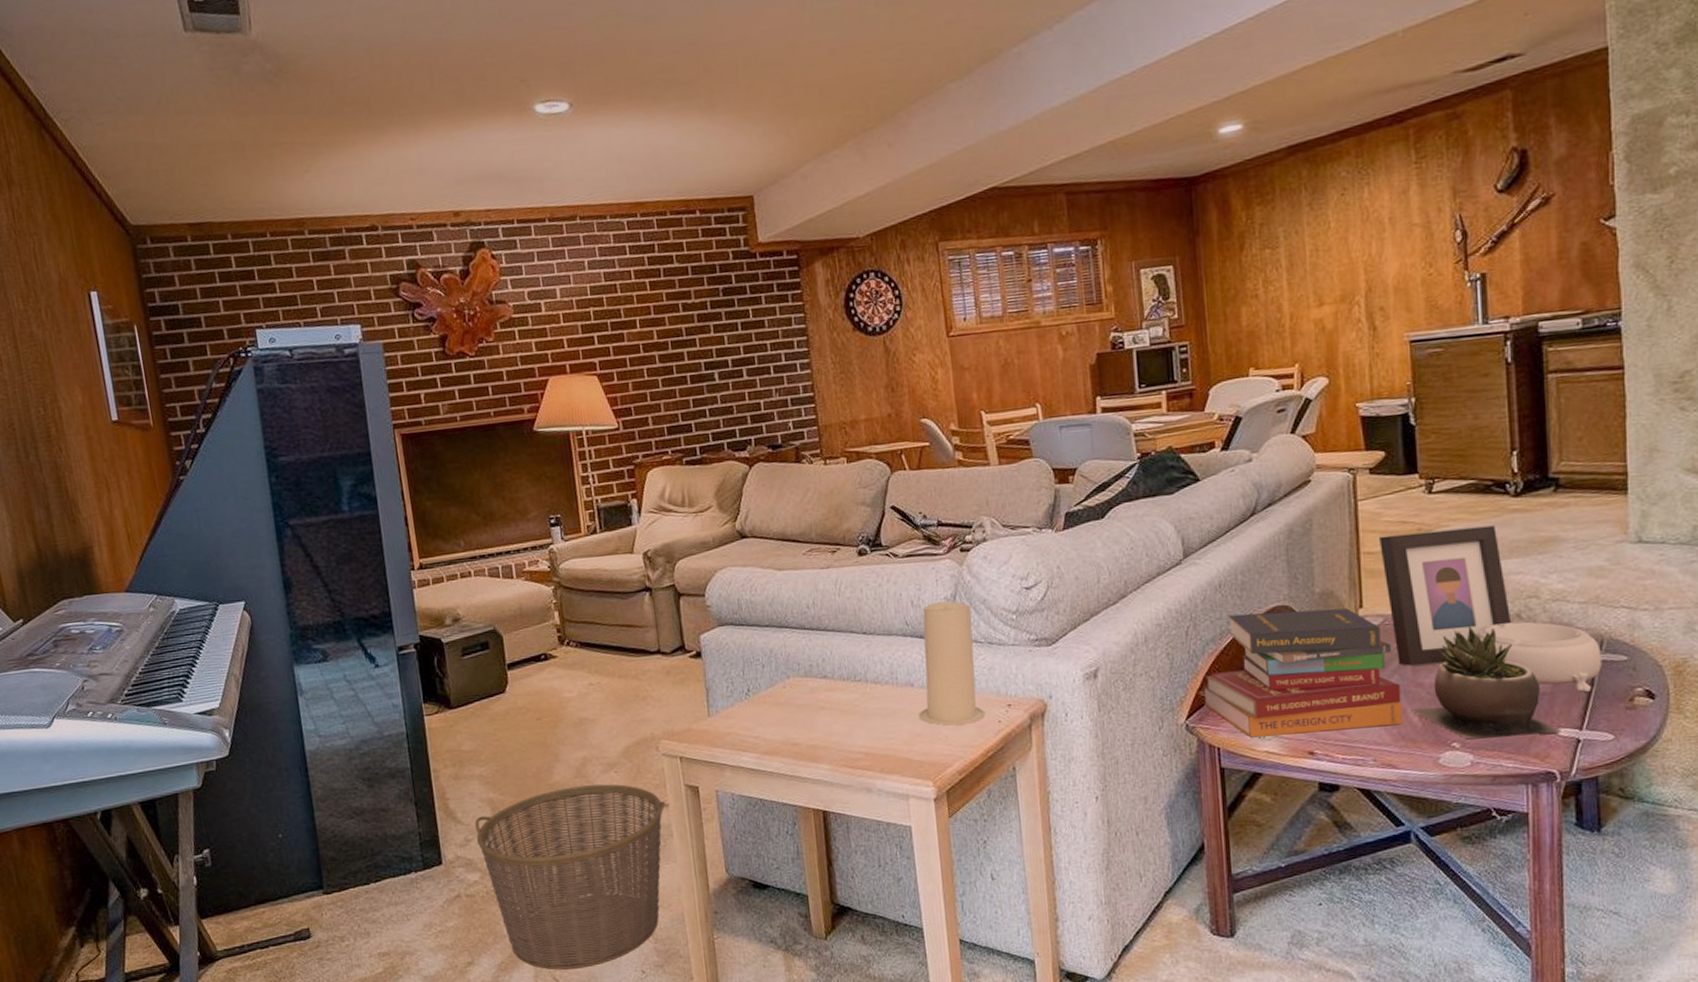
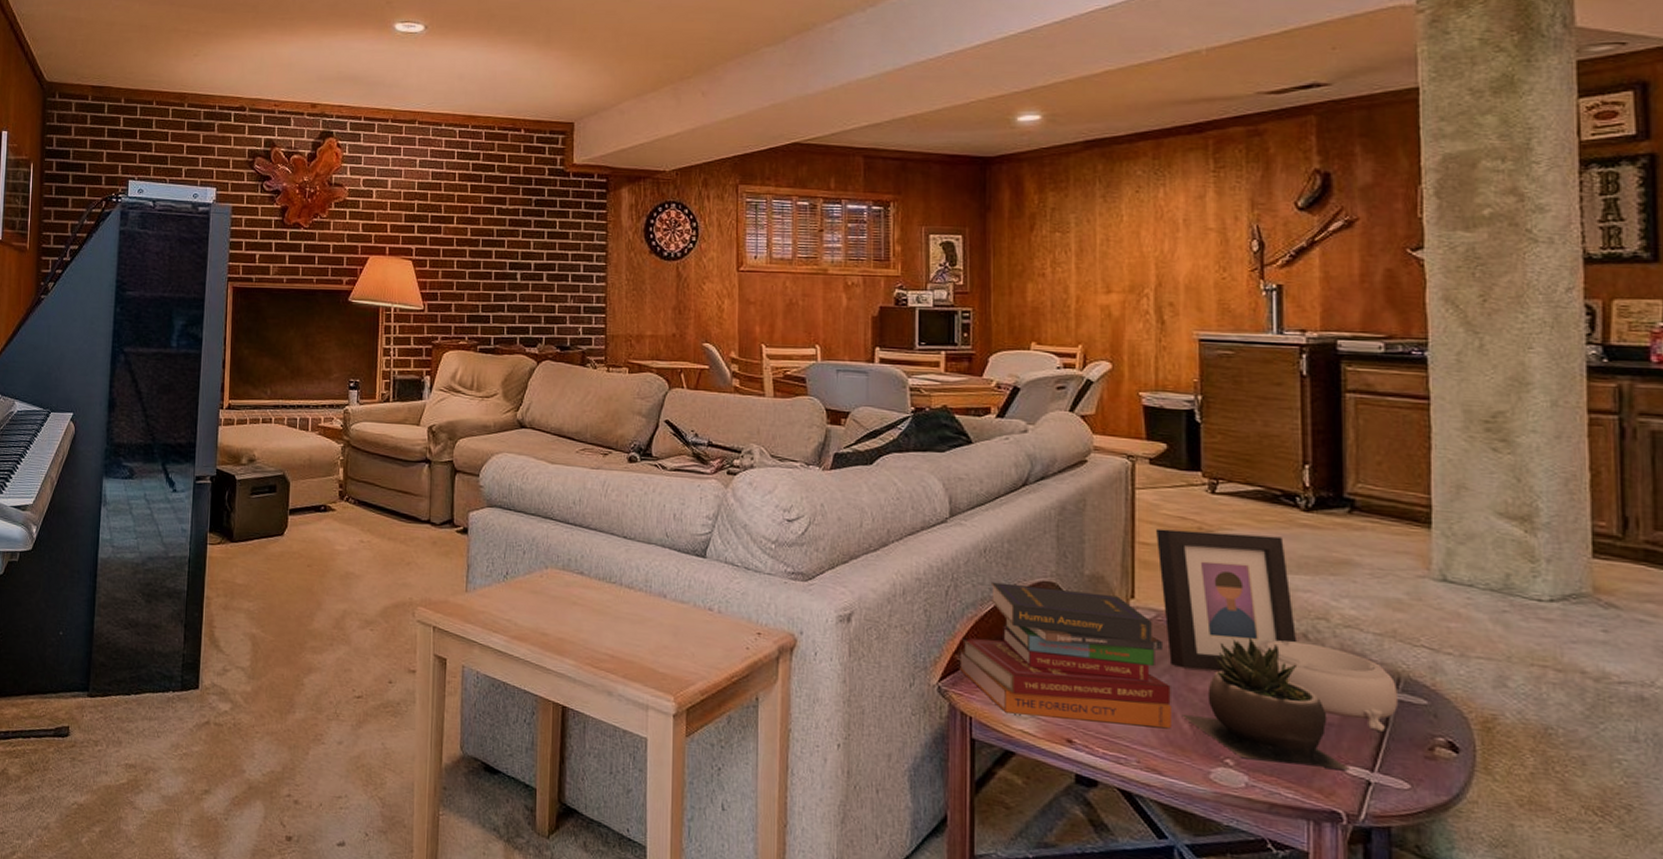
basket: present [475,784,666,970] -> none [234,636,413,818]
candle: present [918,601,986,726] -> none [667,518,734,645]

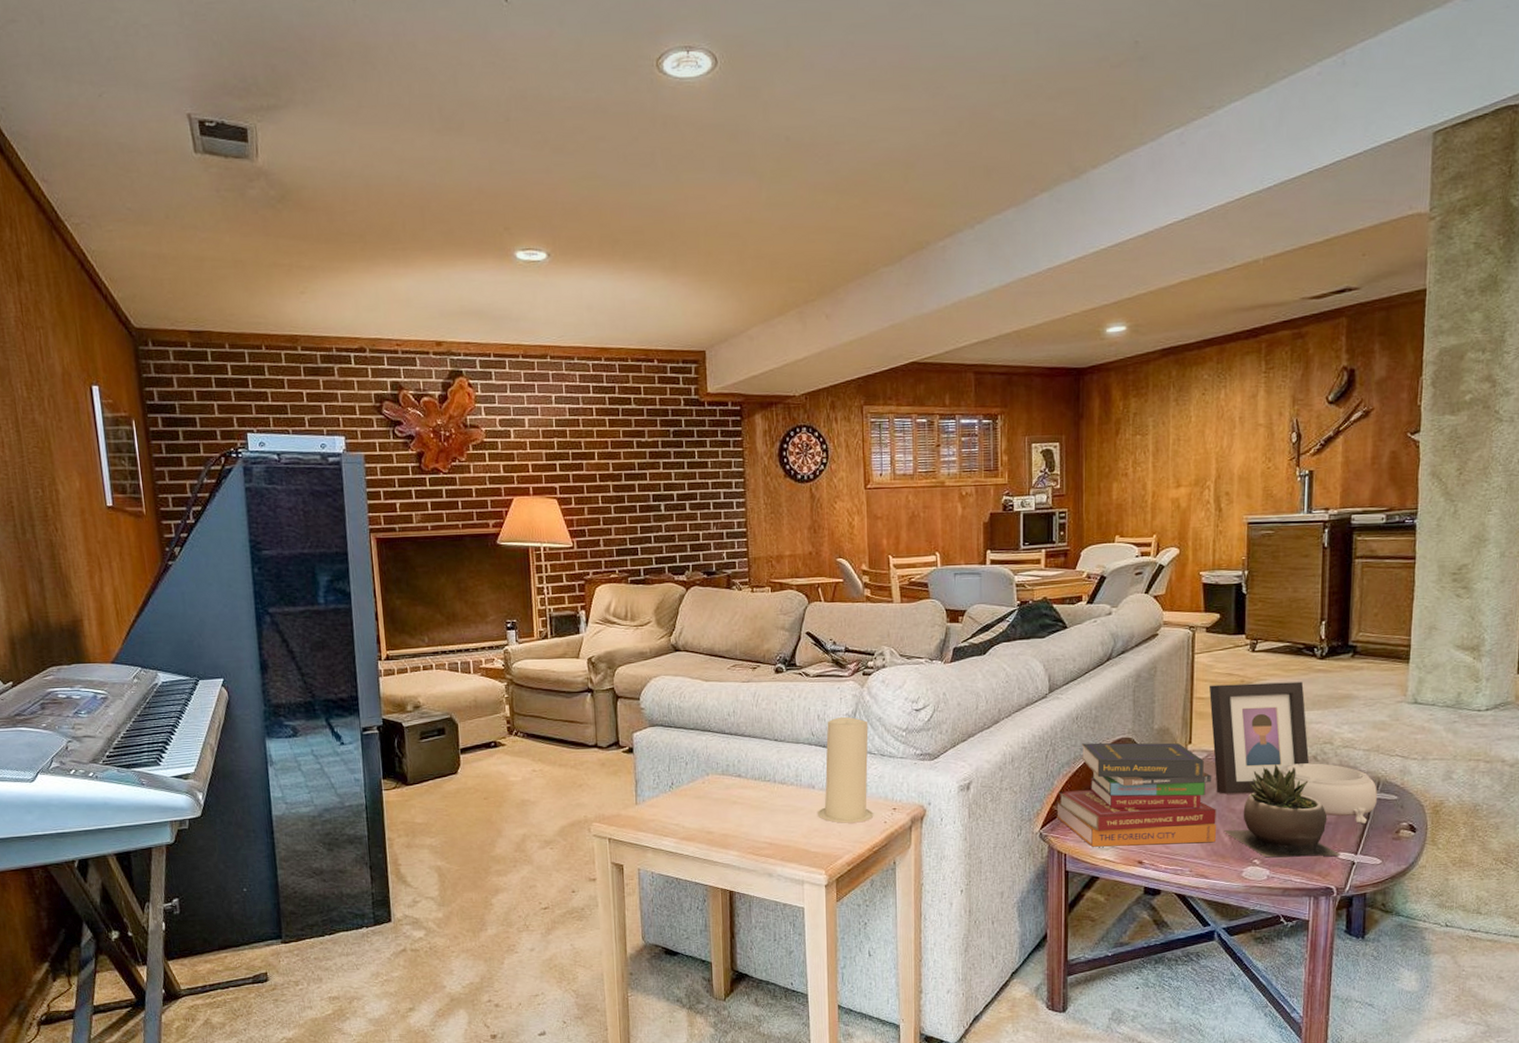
candle: none [667,518,734,645] -> present [817,716,874,823]

